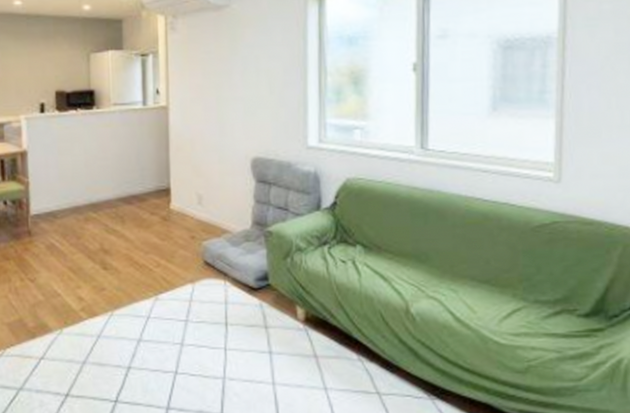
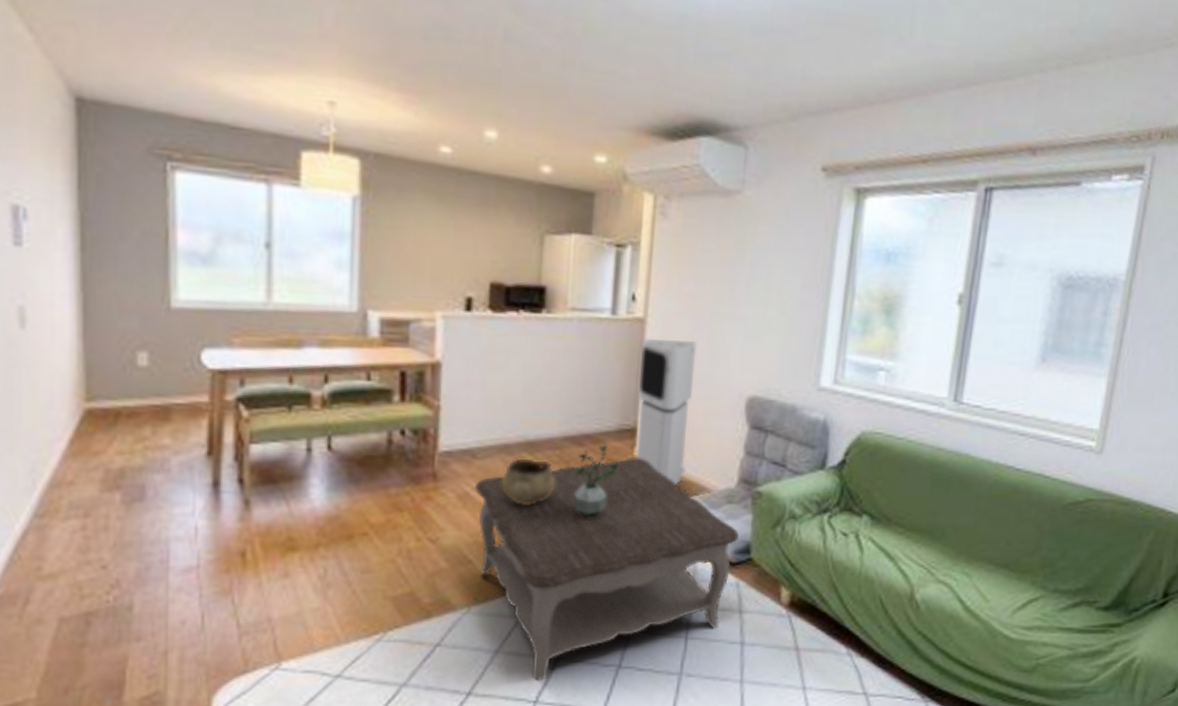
coffee table: none [58,209,257,384] -> present [475,456,739,680]
decorative bowl: none [76,215,115,251] -> present [501,457,556,505]
potted plant: none [127,201,159,258] -> present [573,442,618,518]
air purifier: none [167,120,211,230] -> present [636,338,697,486]

